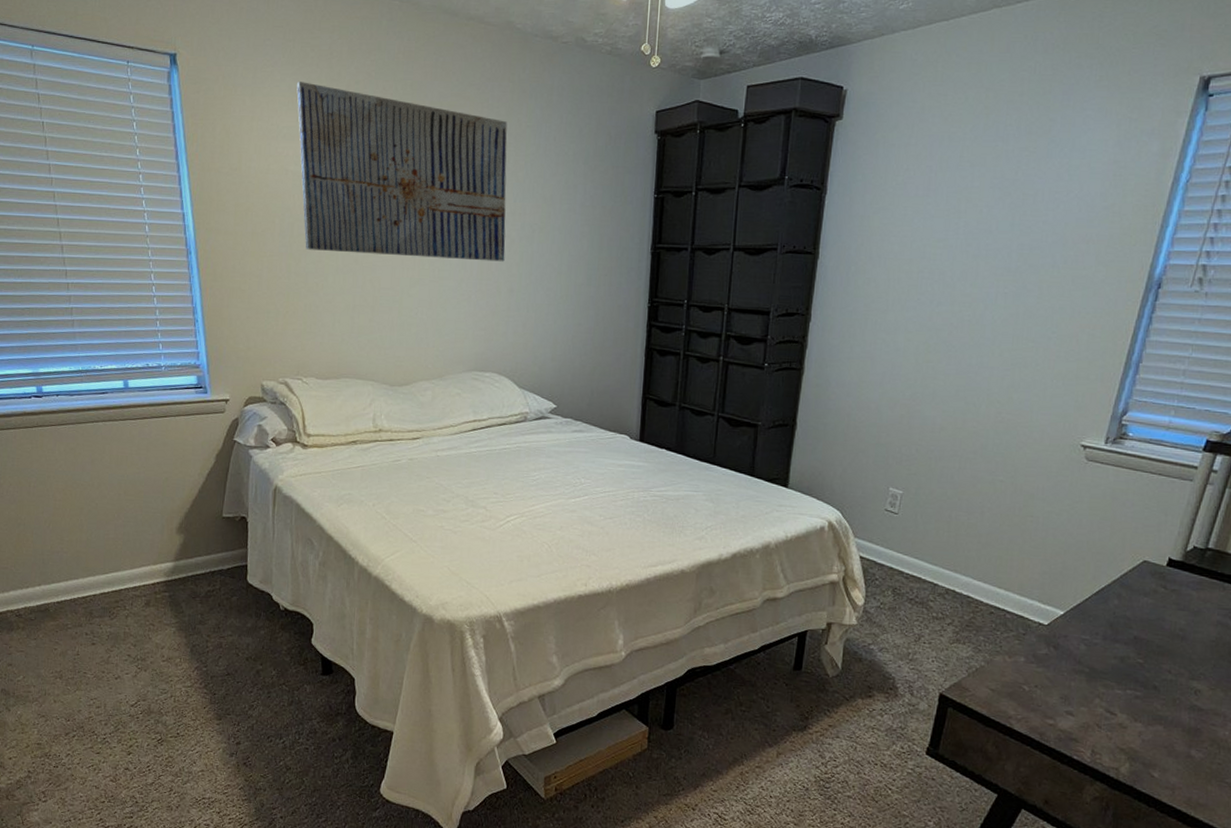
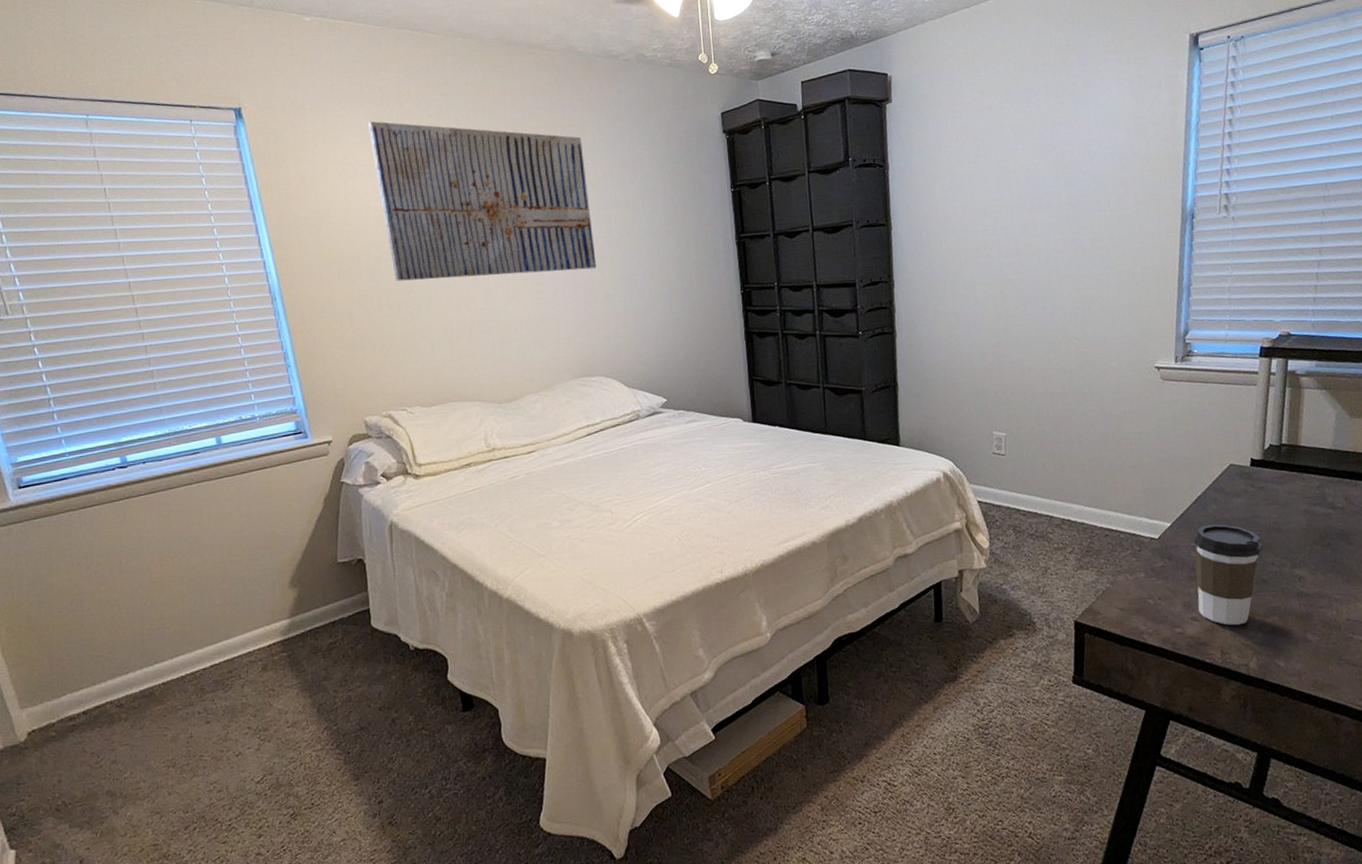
coffee cup: none [1075,619,1162,728] -> present [1193,524,1263,626]

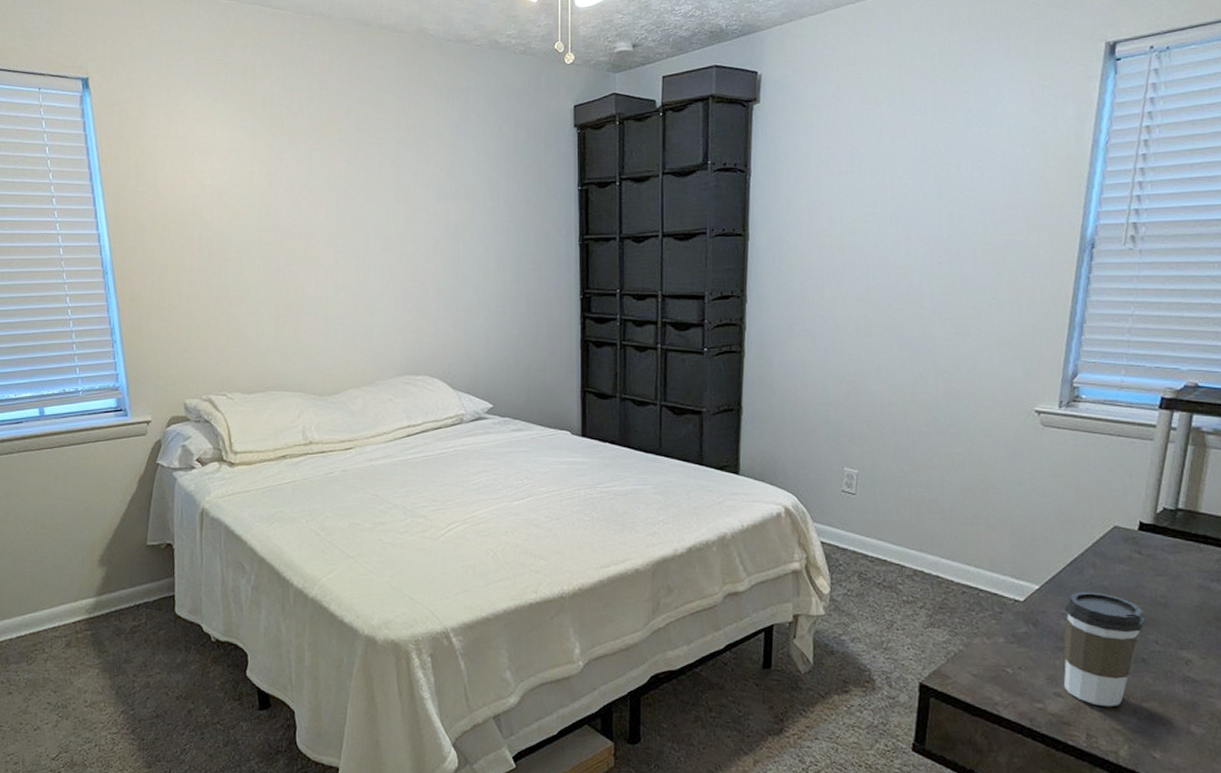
wall art: present [368,121,597,281] -> none [211,98,431,263]

